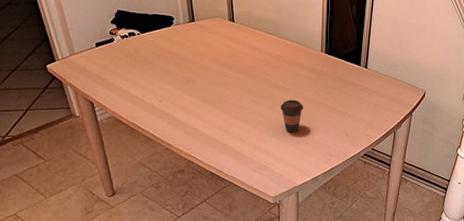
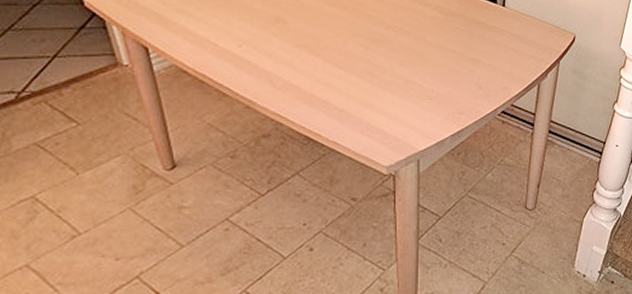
coffee cup: present [280,99,304,133] -> none [397,44,427,86]

